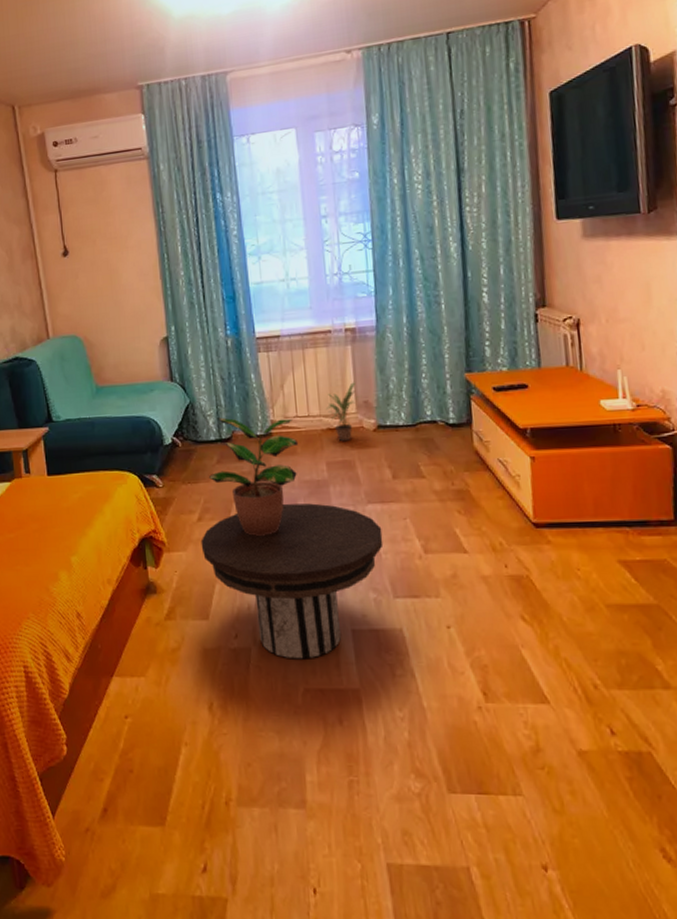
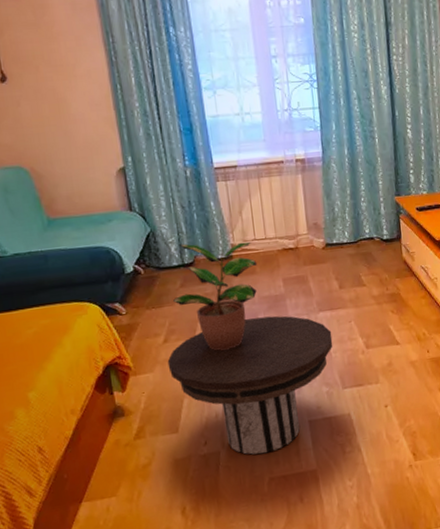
potted plant: present [326,382,361,442] -> none [281,207,311,260]

